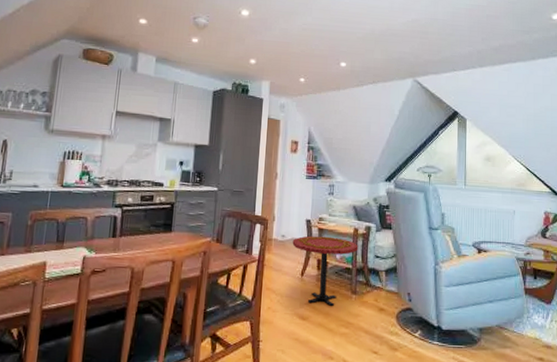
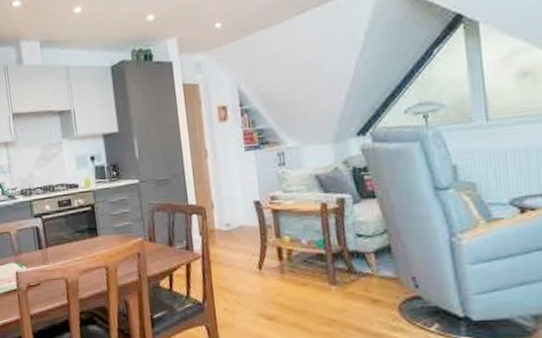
side table: present [292,235,358,306] -> none [240,218,331,301]

